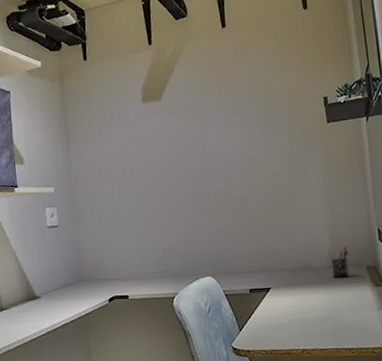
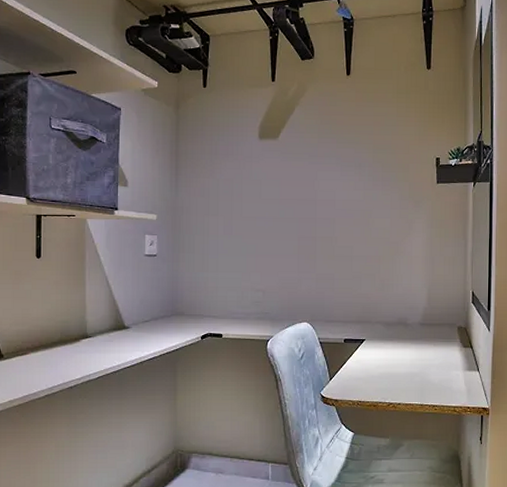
pen holder: present [328,246,349,278] -> none [424,305,443,336]

